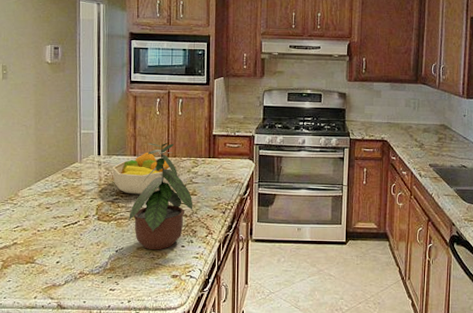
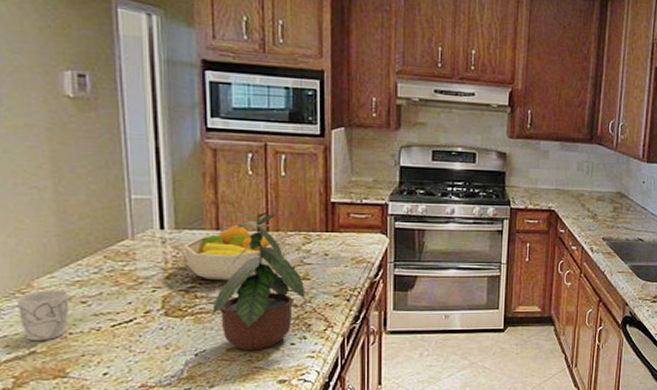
mug: none [9,198,39,236] -> present [18,289,70,342]

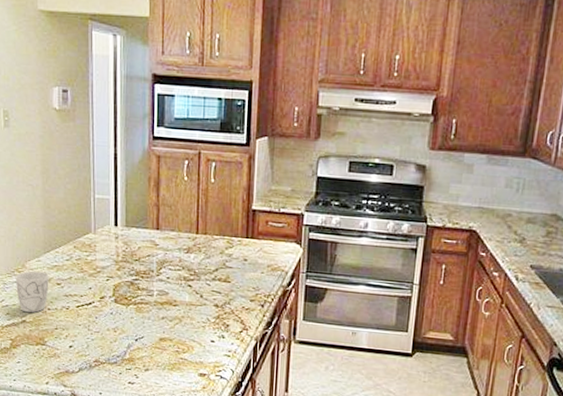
fruit bowl: present [184,224,274,281] -> none [131,225,202,277]
potted plant: present [211,206,305,351] -> none [149,210,226,343]

